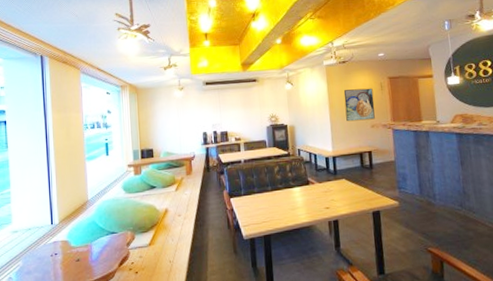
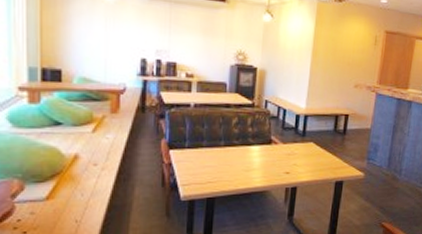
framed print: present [343,88,375,122] -> none [329,37,366,79]

